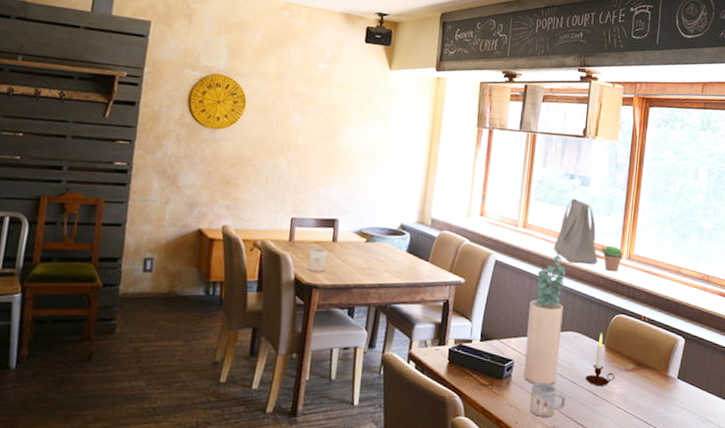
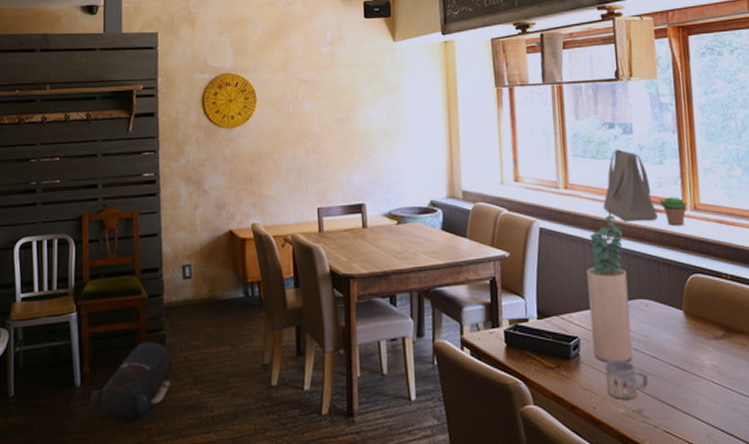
backpack: none [24,330,119,408] -> present [90,342,171,422]
mug: present [307,247,335,272] -> none [340,236,367,261]
candle: present [585,333,616,386] -> none [666,297,703,358]

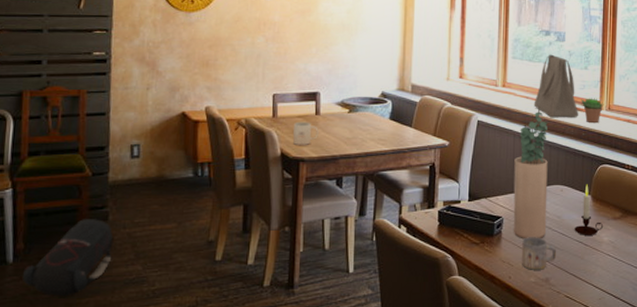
mug: none [340,236,367,261] -> present [292,121,319,145]
candle: none [666,297,703,358] -> present [574,184,604,235]

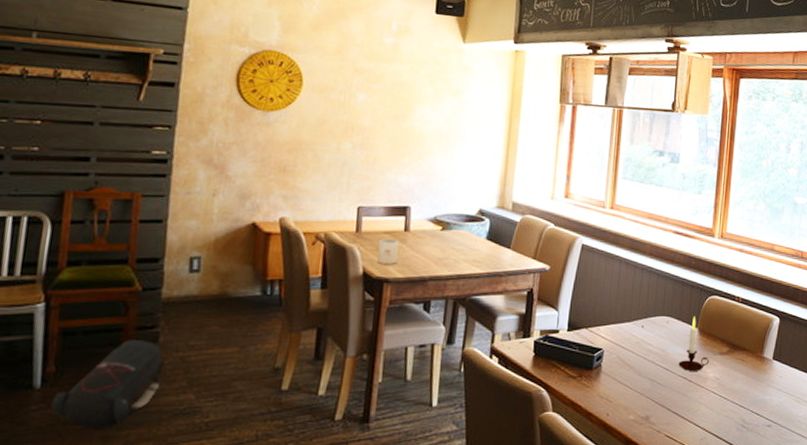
vase: present [513,105,549,240] -> none [613,230,658,374]
mug: present [522,237,557,270] -> none [621,371,659,407]
tote bag: present [533,54,578,118] -> none [642,176,689,245]
succulent plant: present [581,98,604,122] -> none [692,224,717,251]

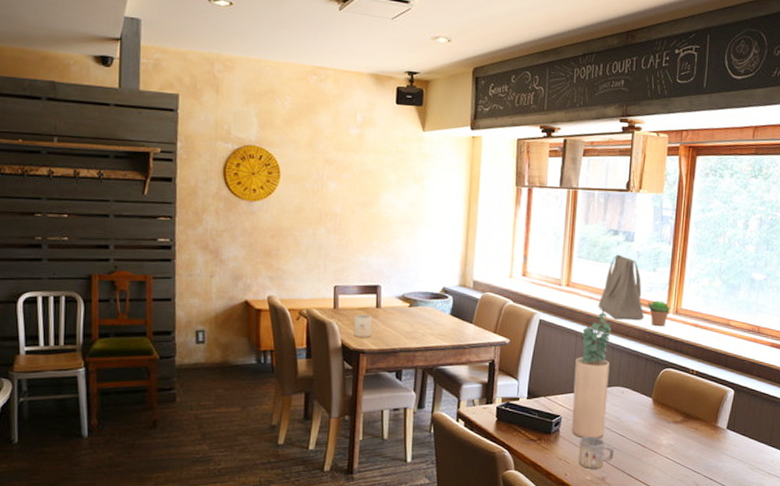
backpack: present [51,340,164,429] -> none [98,399,181,471]
vase: none [613,230,658,374] -> present [571,306,612,439]
mug: none [621,371,659,407] -> present [578,436,615,469]
tote bag: none [642,176,689,245] -> present [598,254,644,320]
candle: present [678,316,710,371] -> none [633,387,664,438]
succulent plant: none [692,224,717,251] -> present [647,300,671,326]

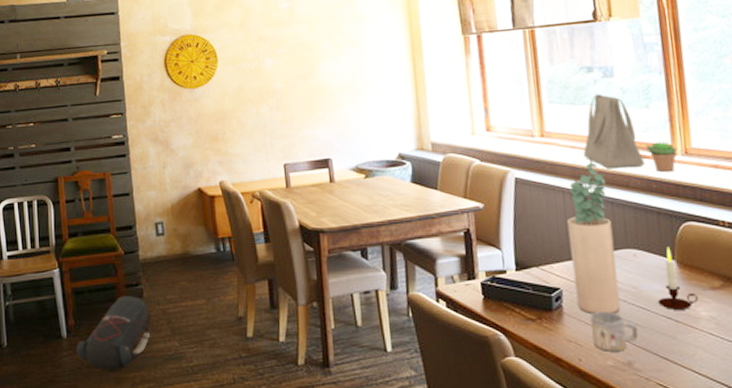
backpack: none [98,399,181,471] -> present [76,296,151,371]
mug: present [353,314,379,337] -> none [308,190,336,215]
candle: none [633,387,664,438] -> present [658,247,699,310]

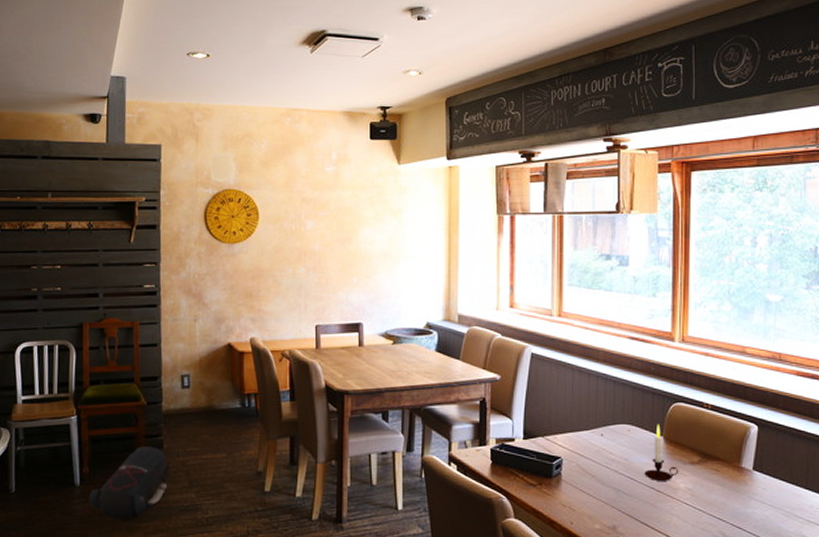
vase: present [567,155,621,315] -> none [574,337,612,483]
tote bag: present [583,94,645,169] -> none [594,280,646,351]
mug: present [590,312,639,352] -> none [585,480,625,517]
succulent plant: present [645,141,678,172] -> none [649,328,677,356]

